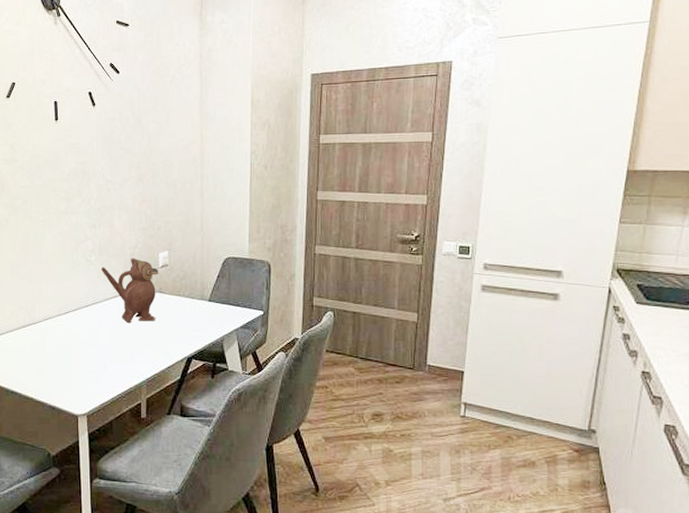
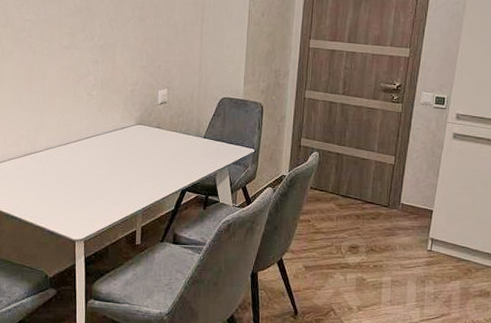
teapot: present [101,258,159,322] -> none [102,94,158,155]

